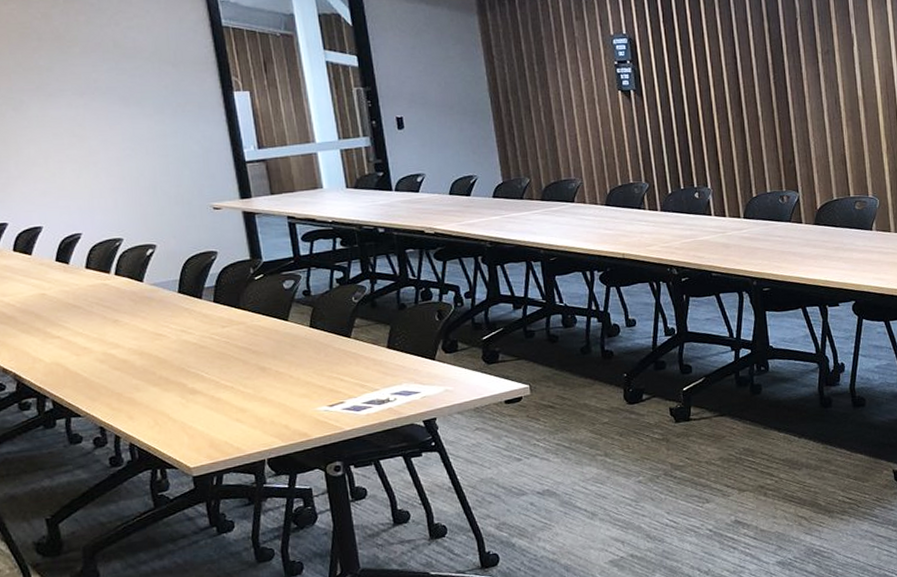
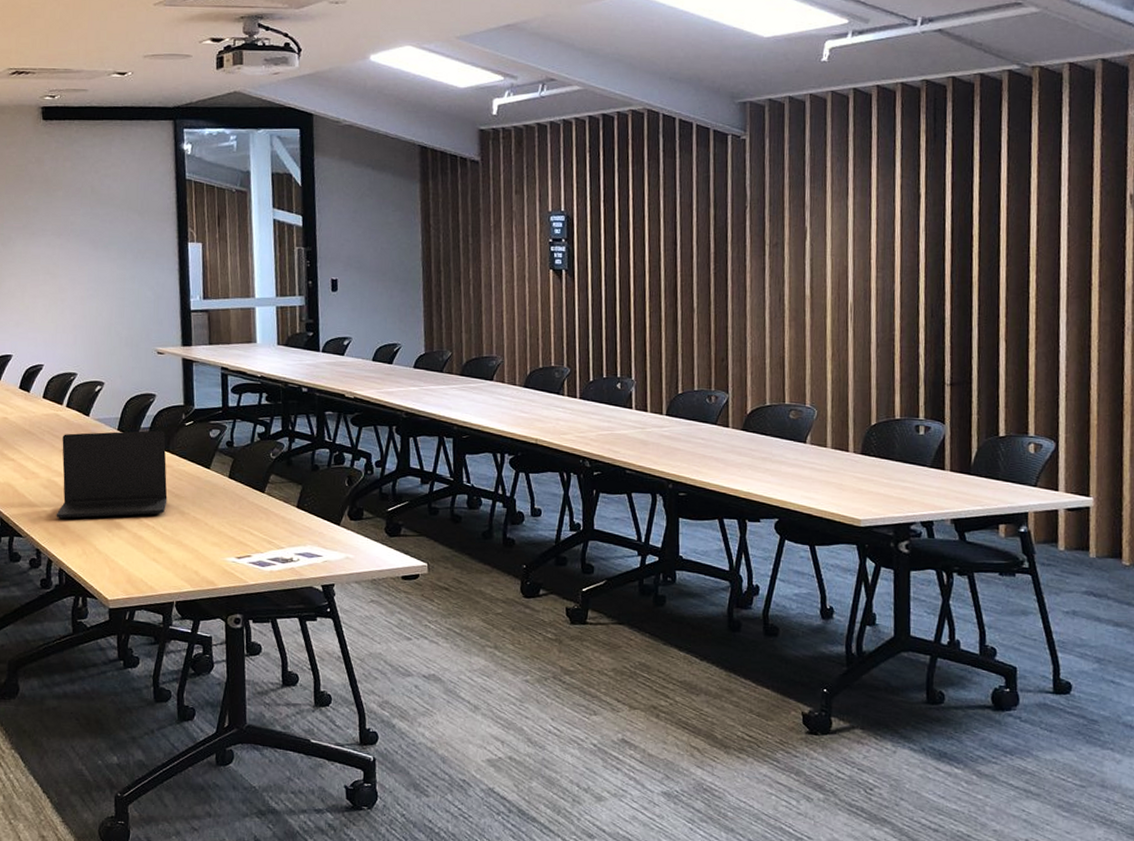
laptop: none [114,288,245,392] -> present [56,430,168,519]

